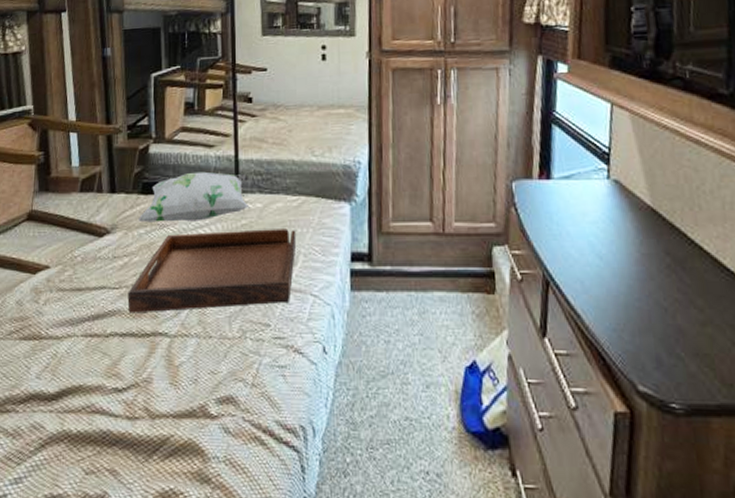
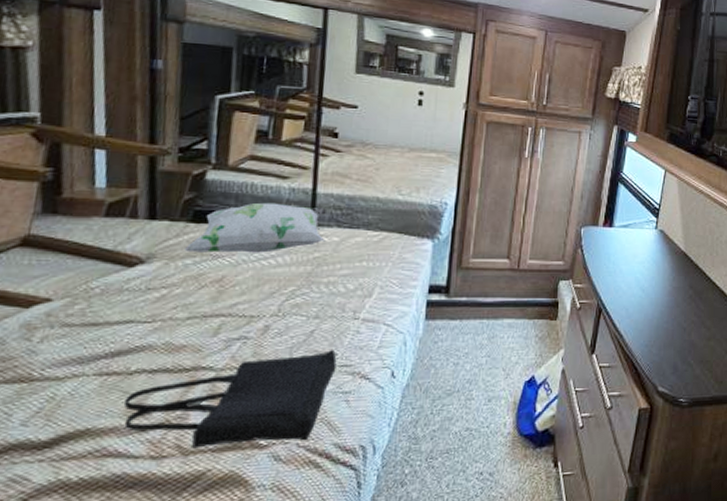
tote bag: none [104,319,271,415] -> present [123,349,337,449]
serving tray: present [127,229,297,313] -> none [162,262,375,348]

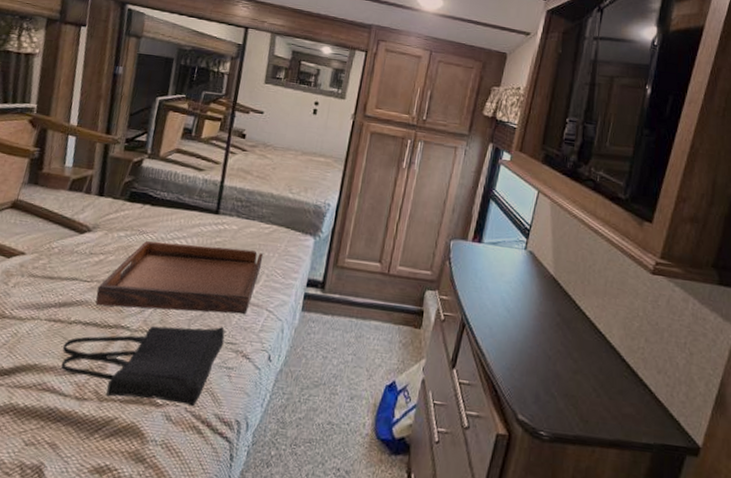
serving tray: none [162,262,375,348] -> present [95,241,264,314]
decorative pillow: present [185,202,326,253] -> none [120,189,230,233]

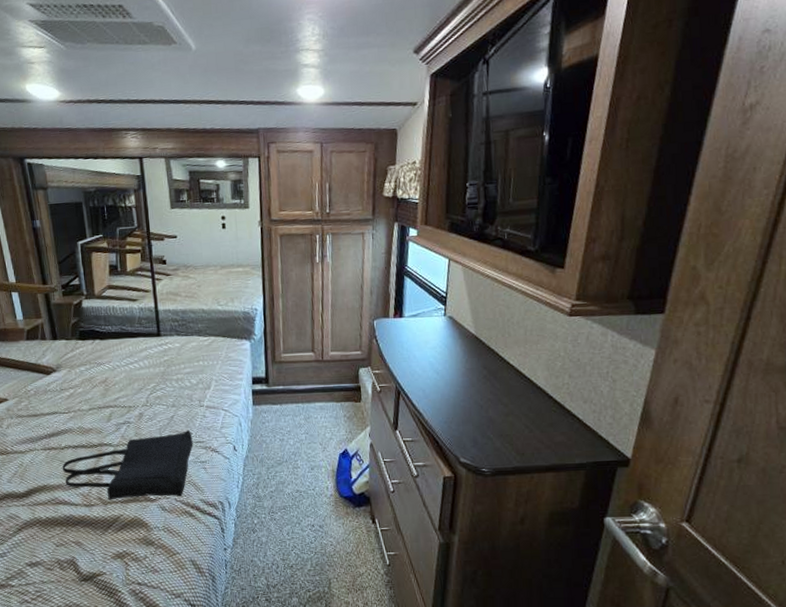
serving tray: present [95,241,264,314] -> none [76,362,209,431]

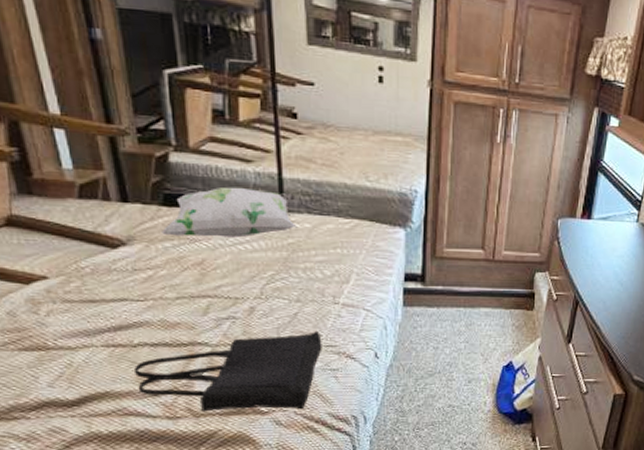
decorative pillow: none [79,320,170,362] -> present [162,186,297,238]

